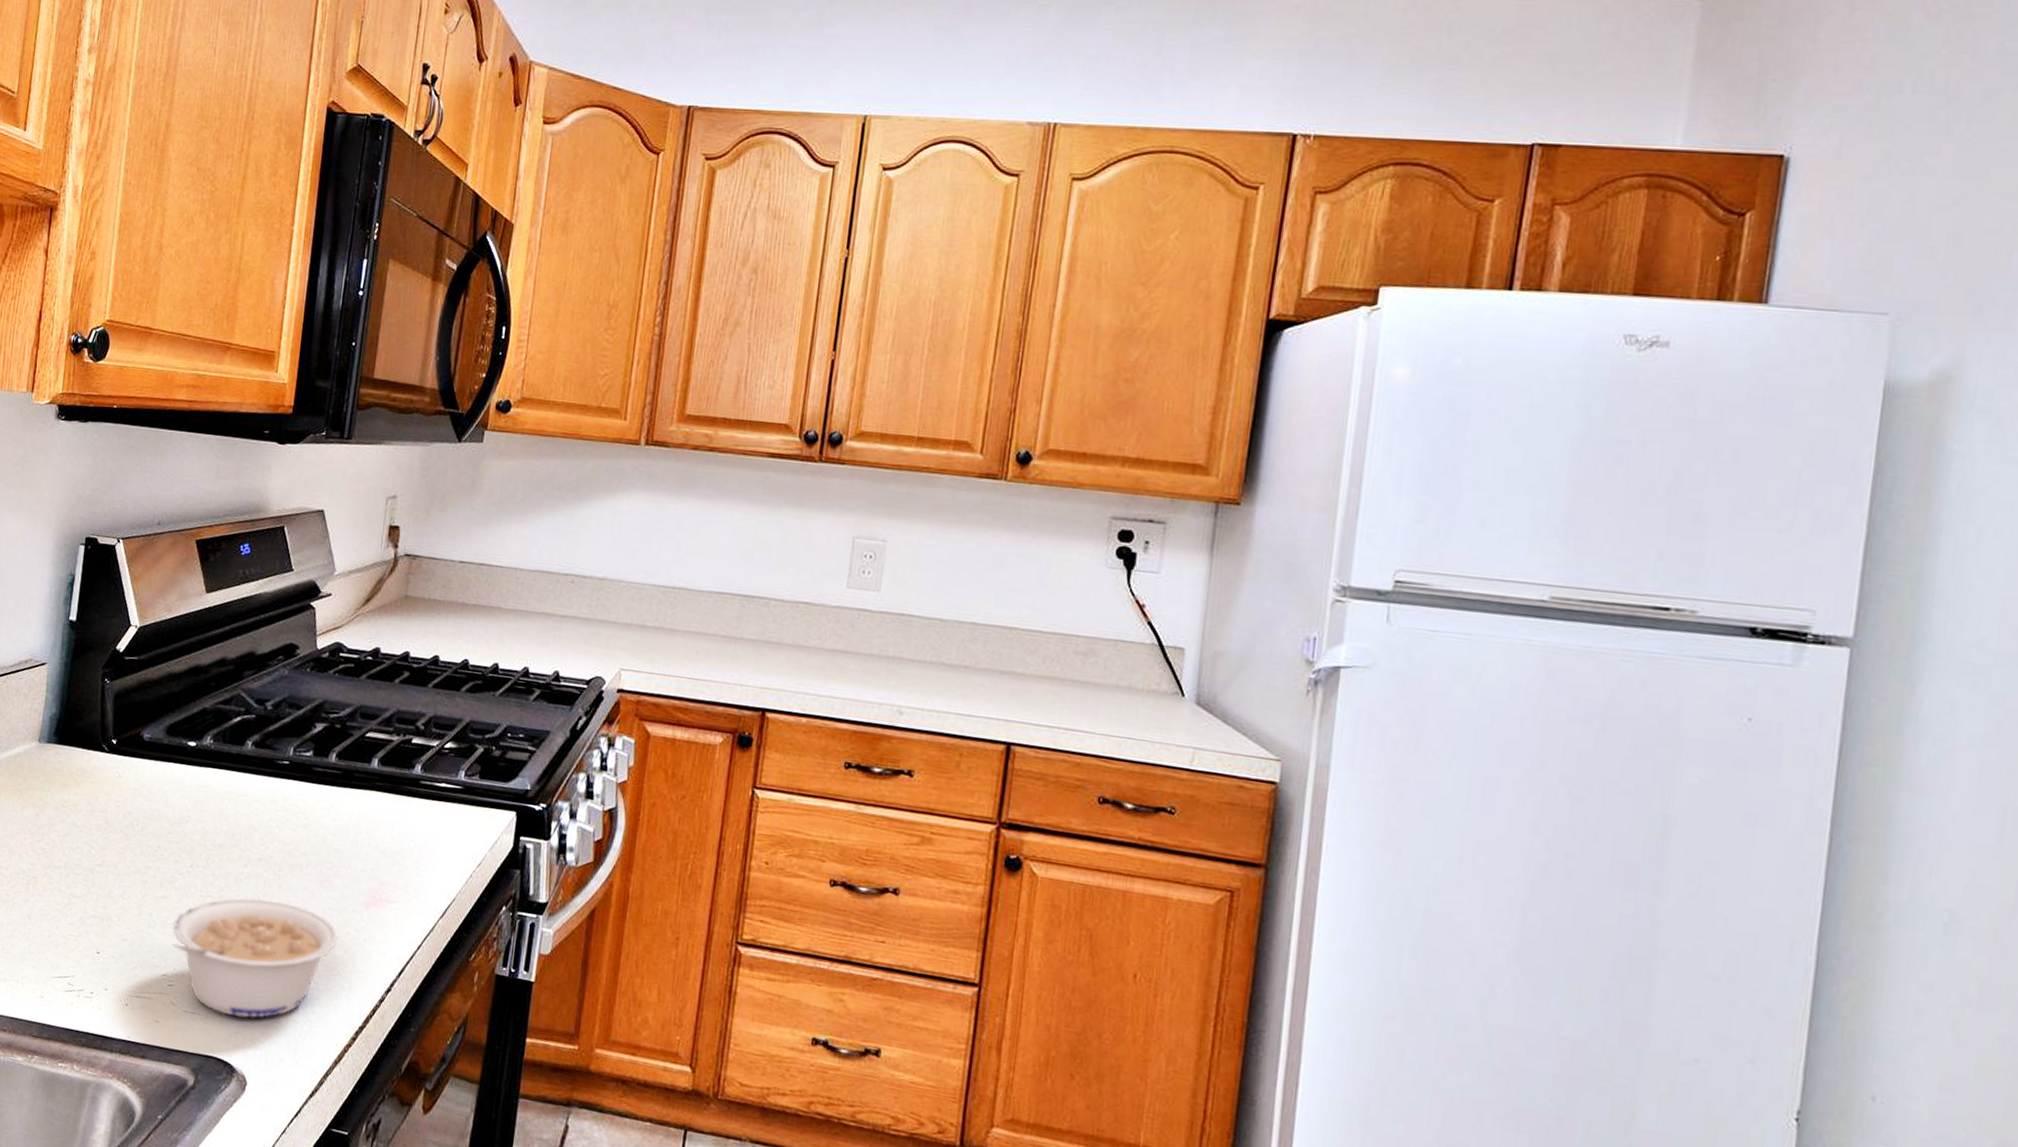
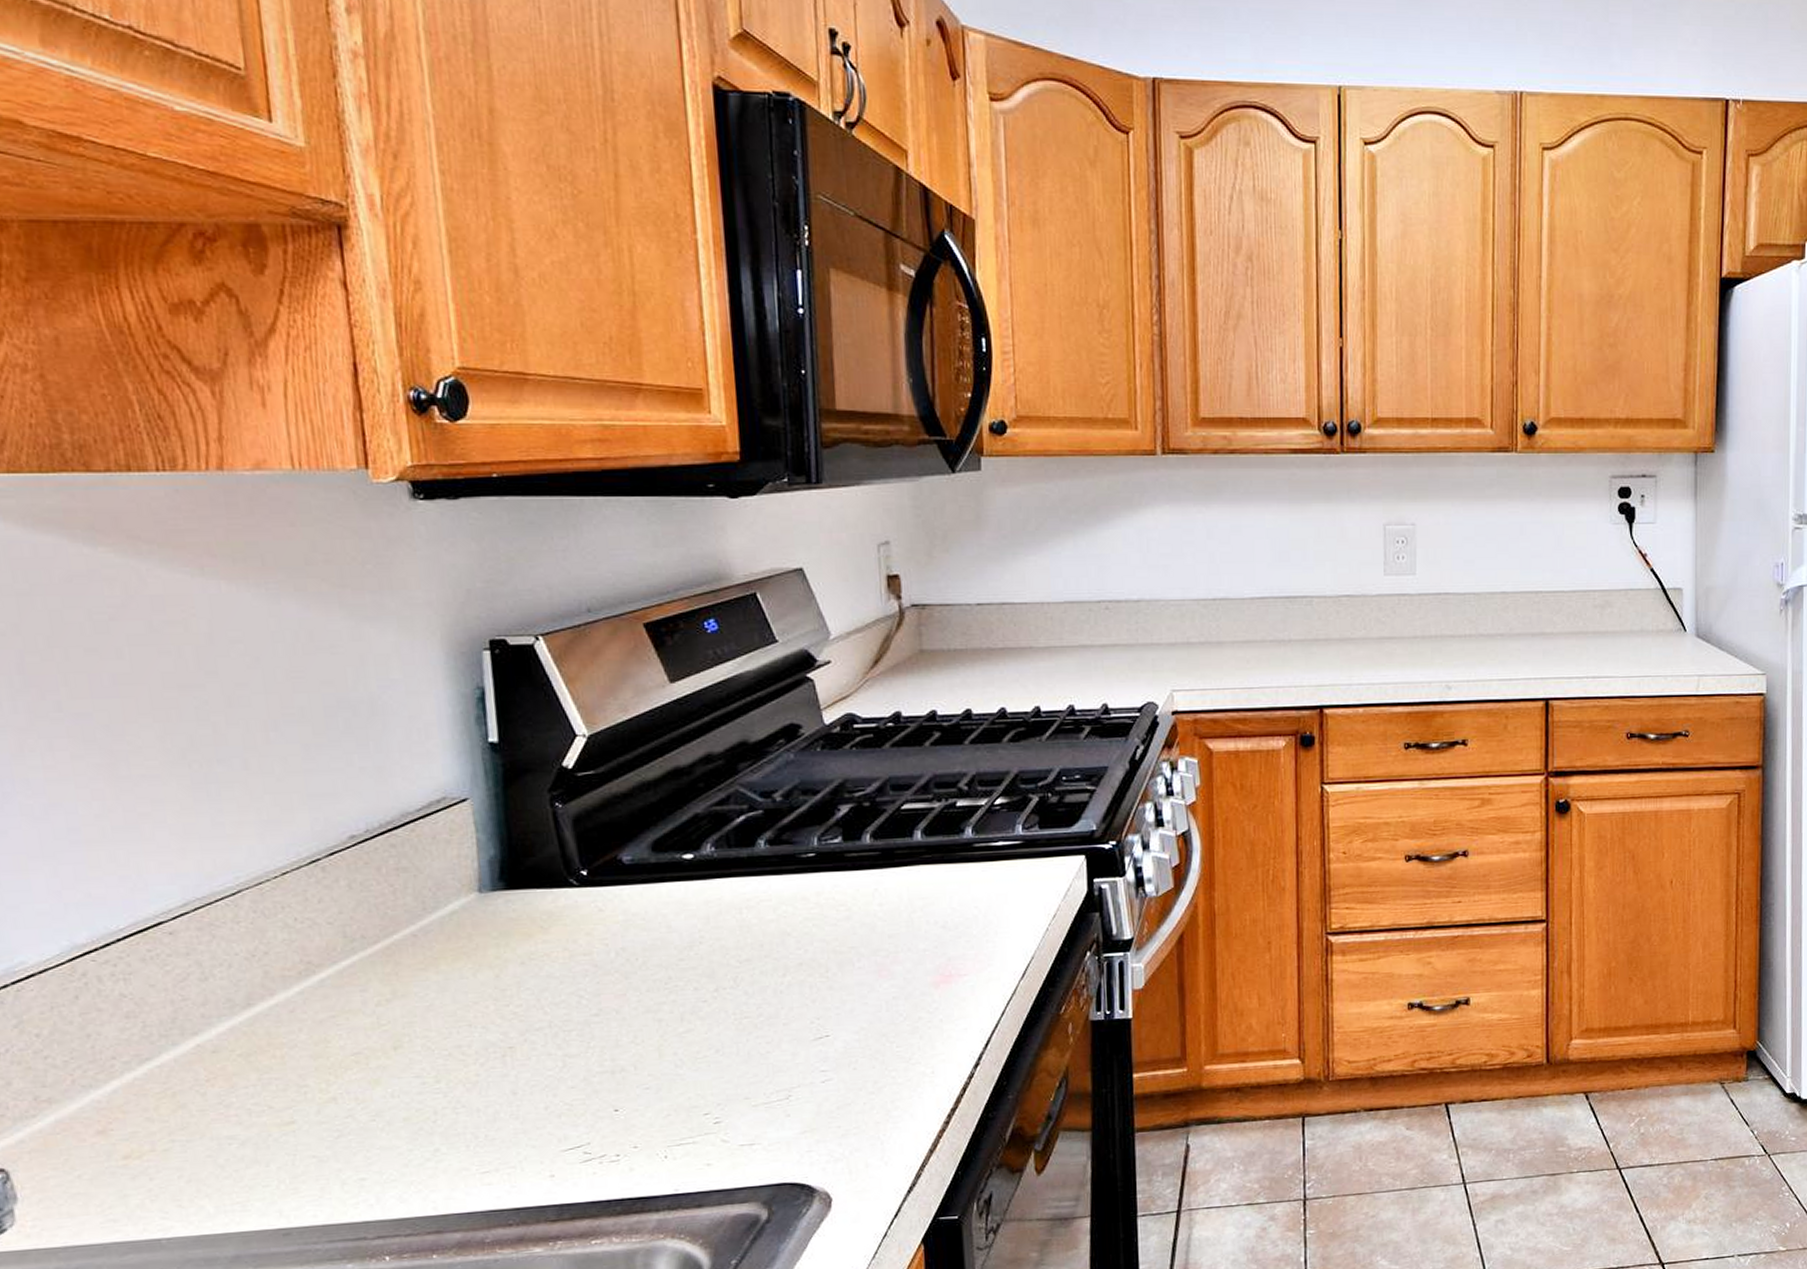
legume: present [172,898,338,1018] -> none [706,1003,910,1137]

